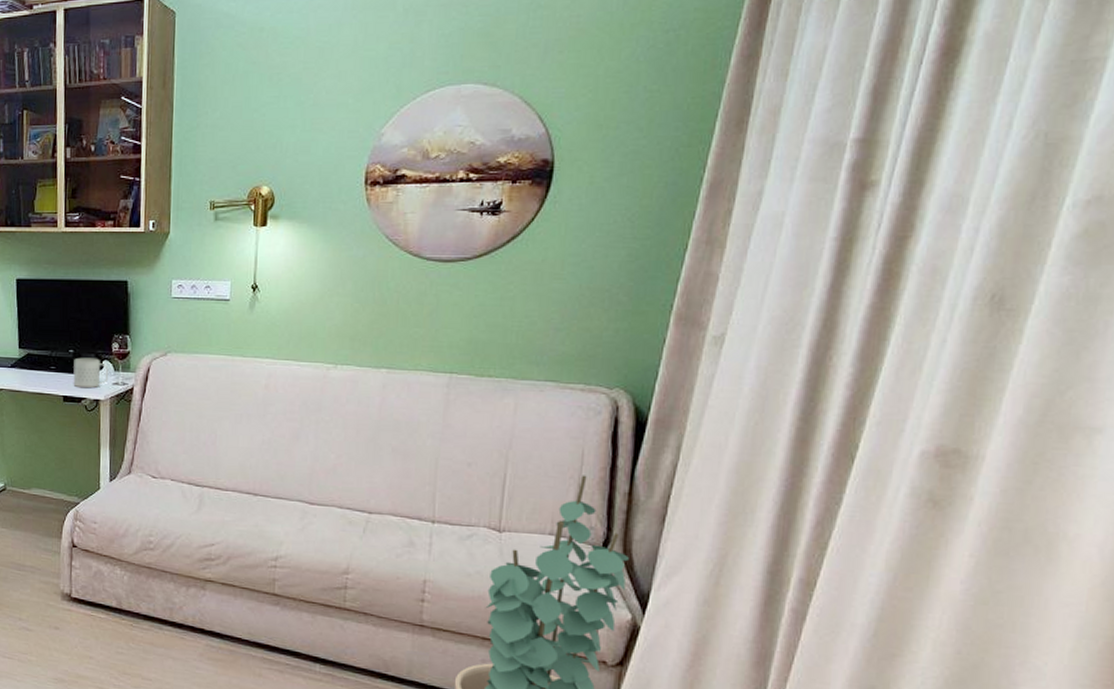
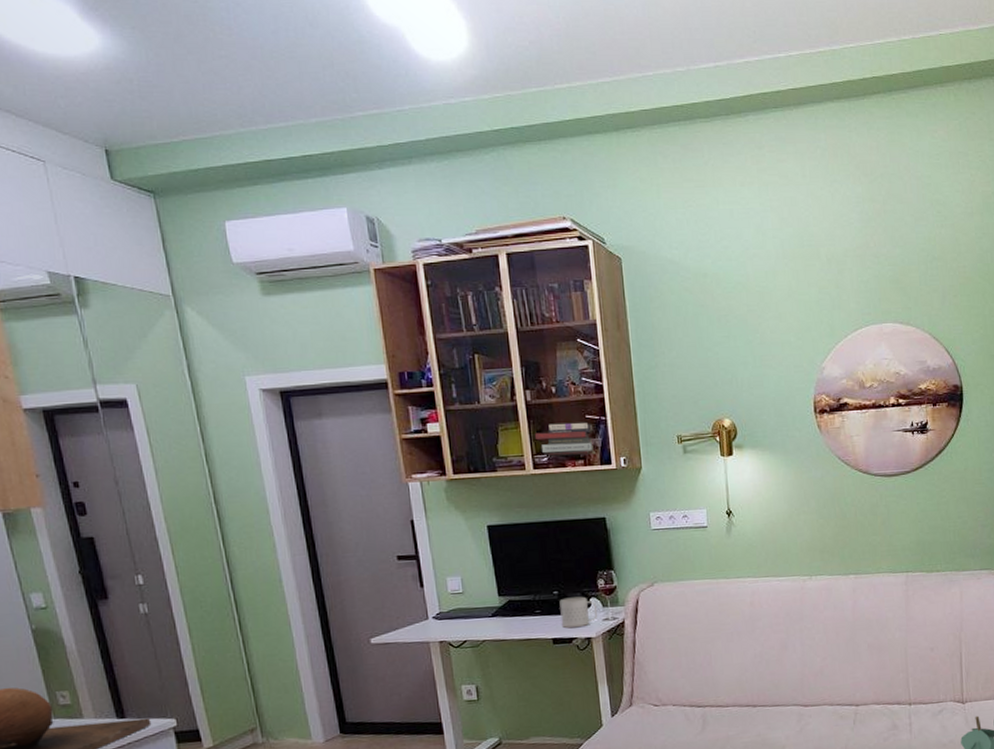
books: none [70,182,127,216] -> present [535,422,597,457]

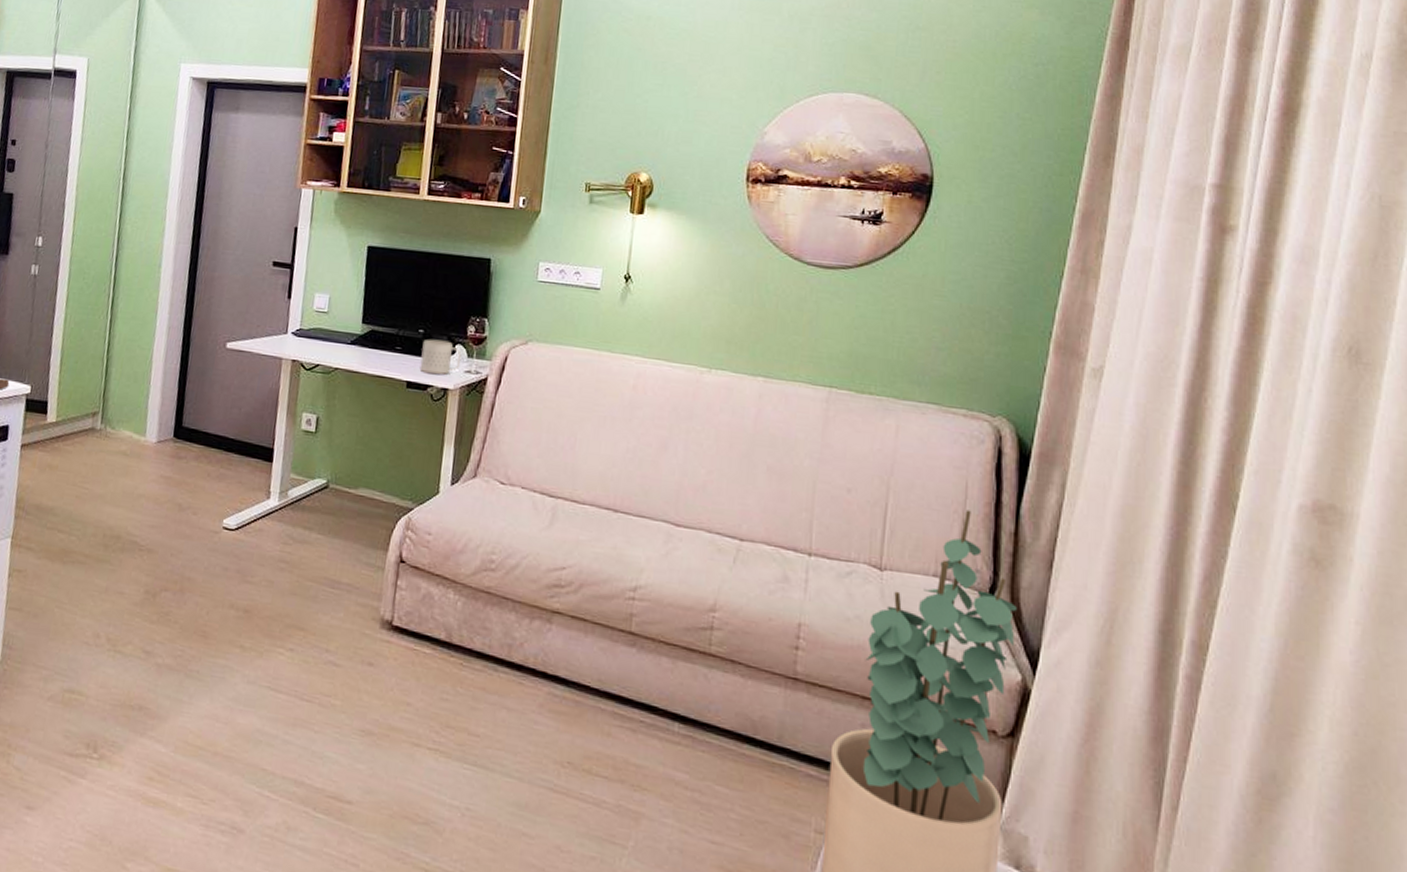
books: present [535,422,597,457] -> none [436,150,498,190]

